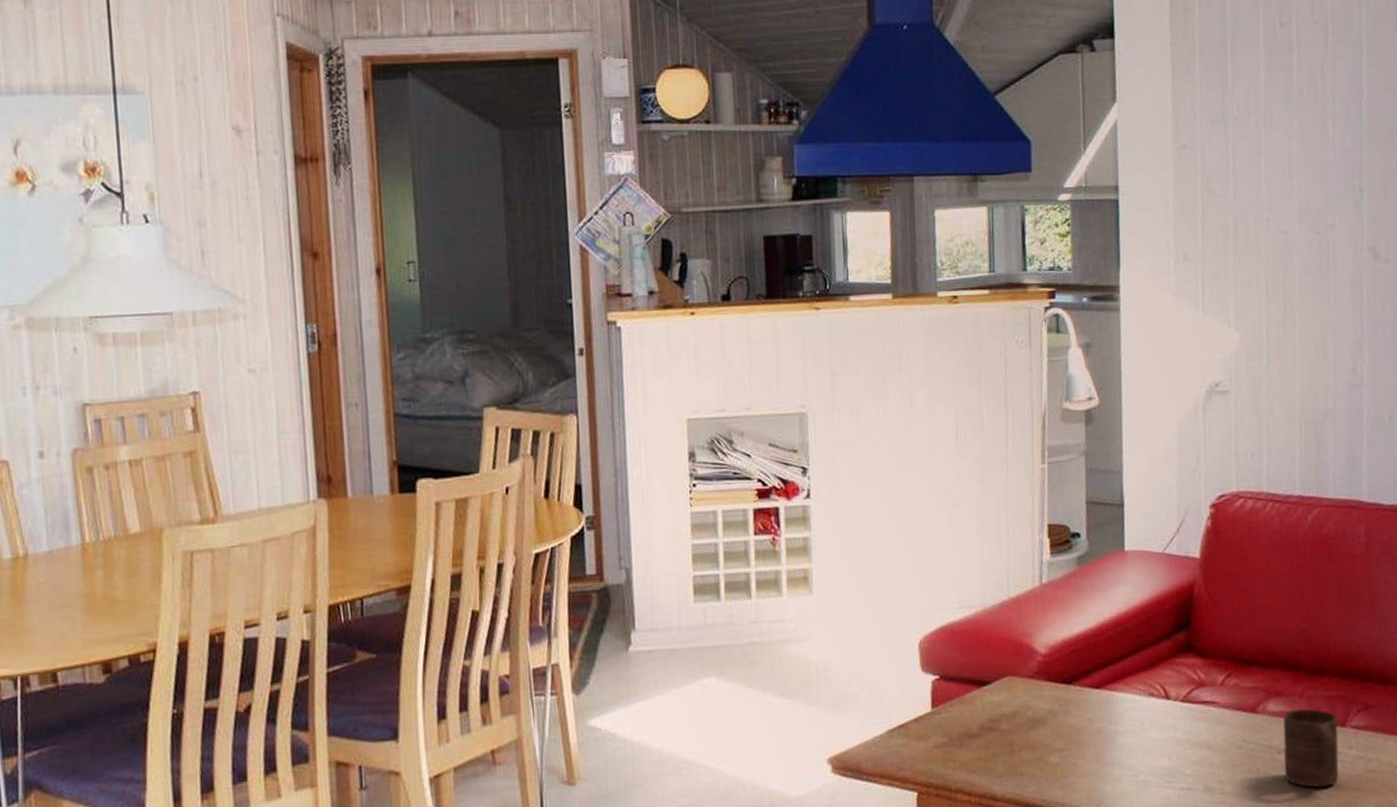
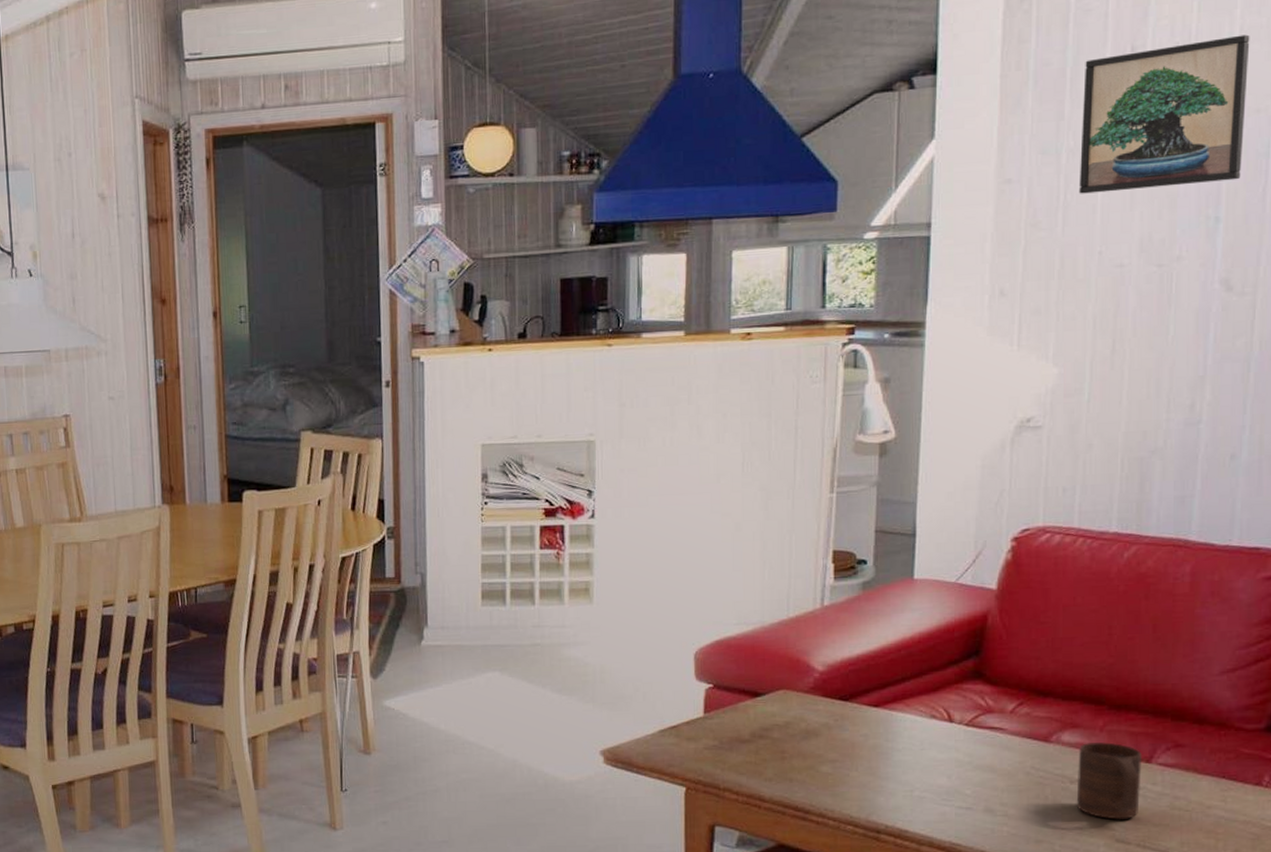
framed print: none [1242,17,1378,162] -> present [1079,34,1250,194]

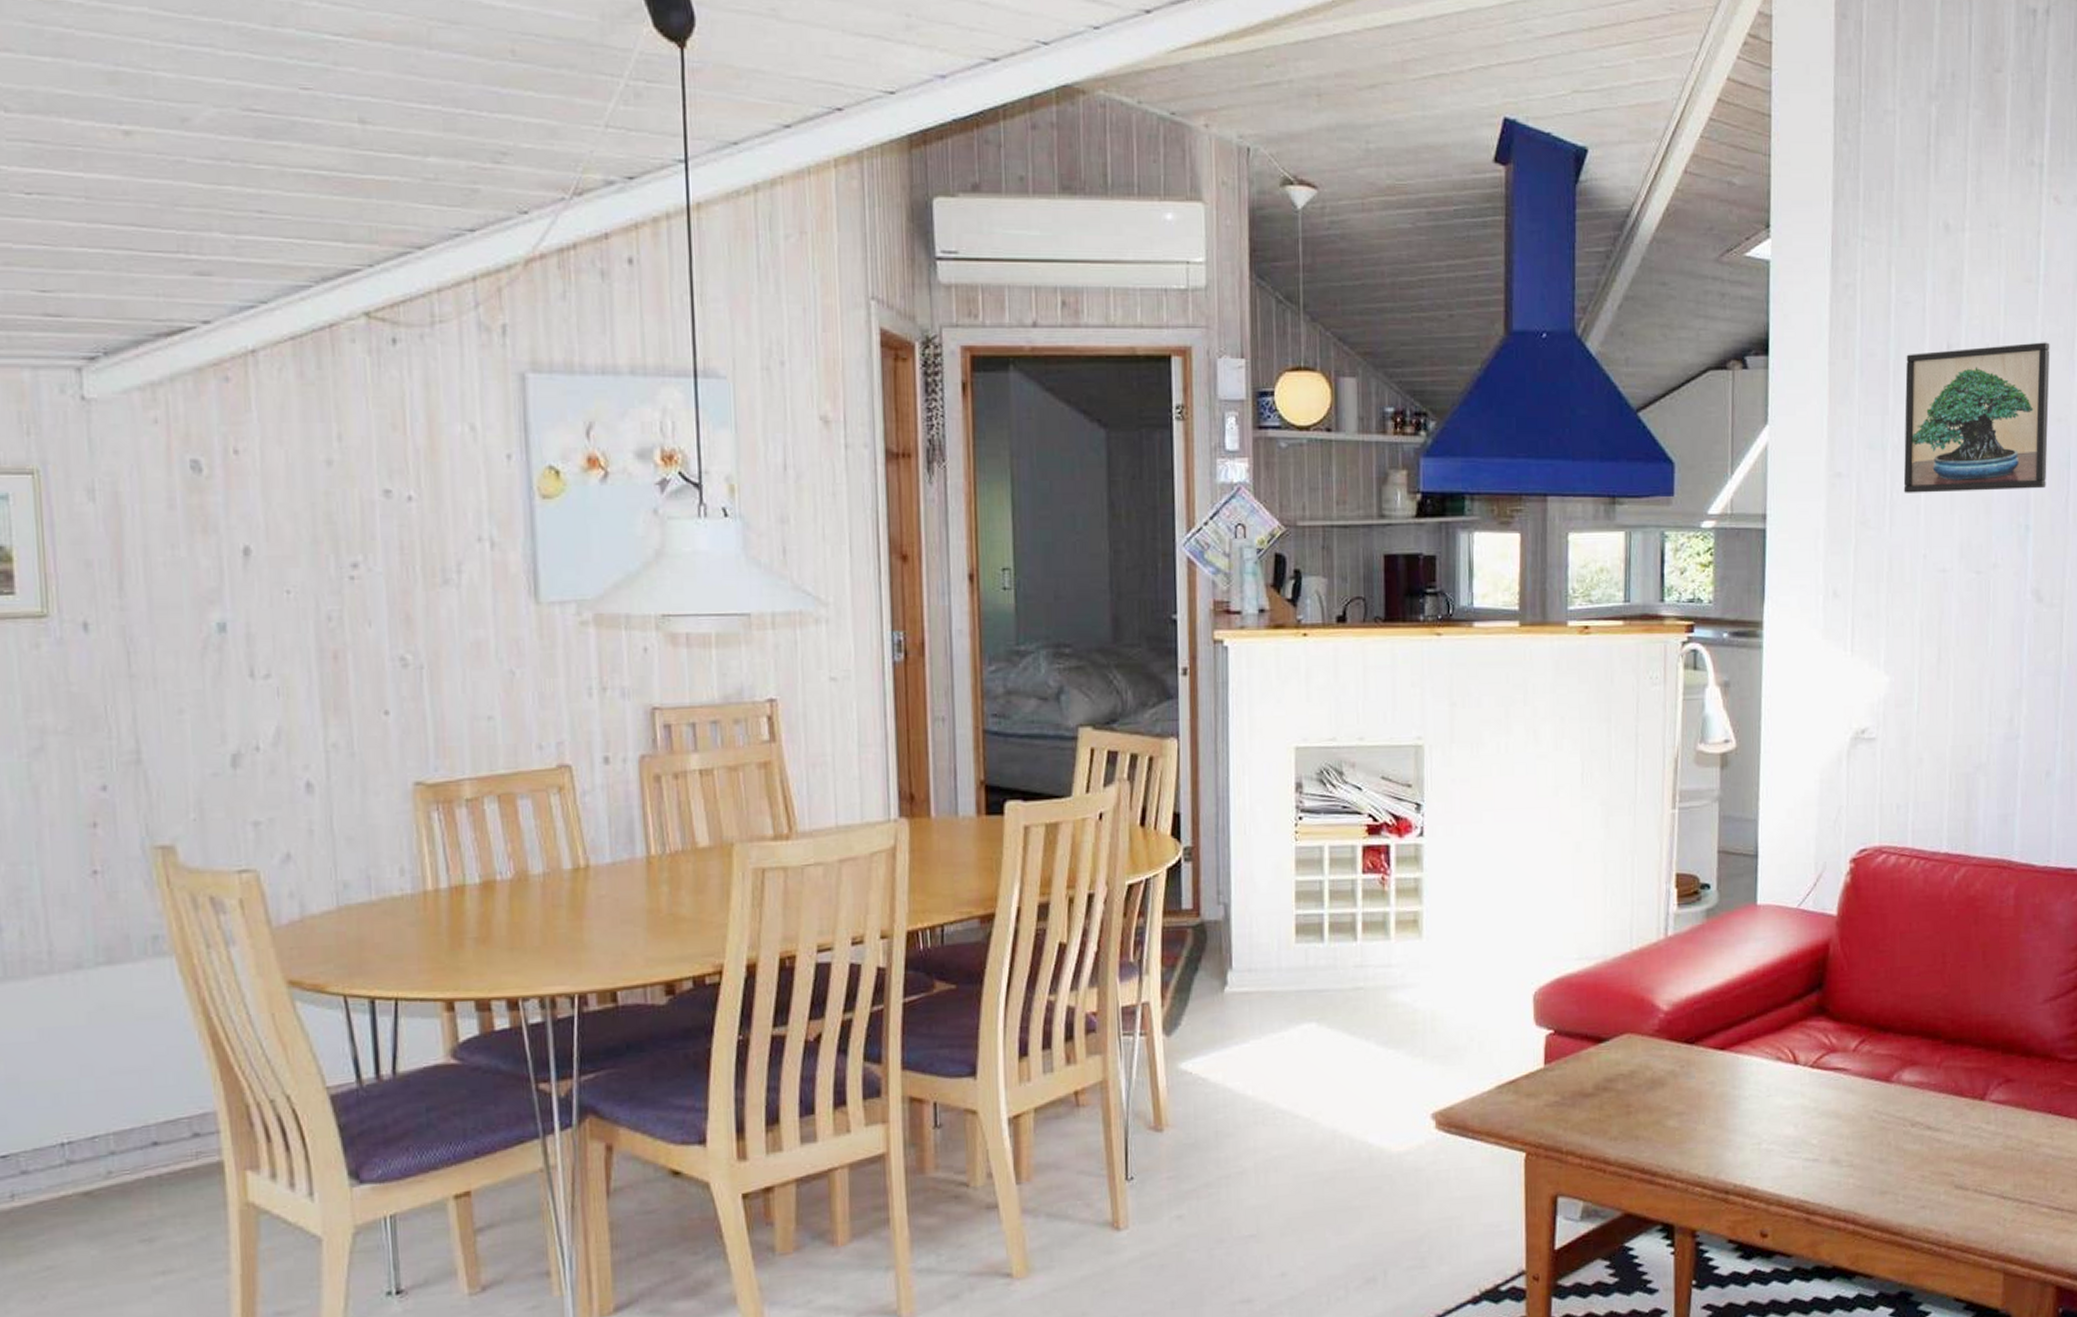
cup: present [1076,742,1143,820] -> none [1917,1080,1977,1164]

